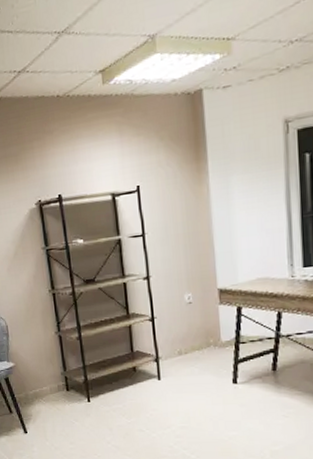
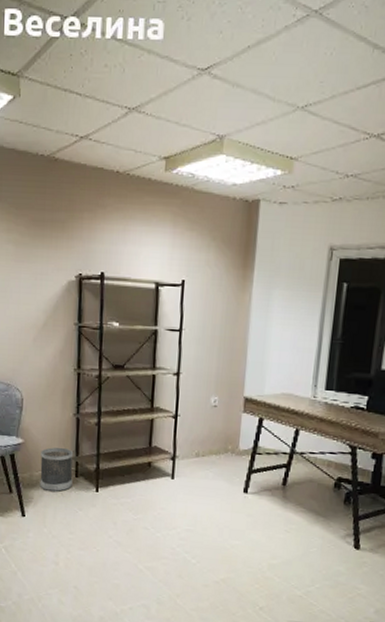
wastebasket: none [31,365,65,408] -> present [39,447,74,492]

